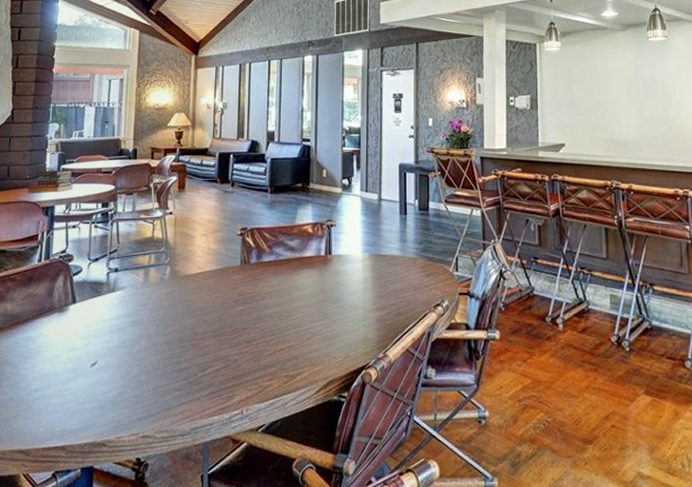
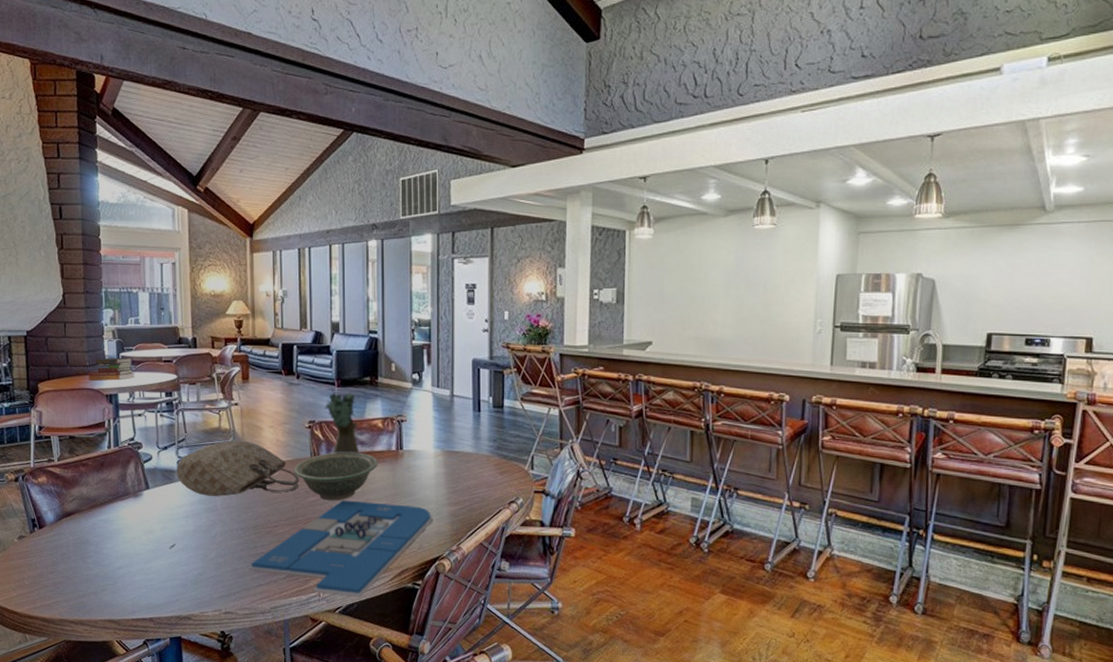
handbag: none [105,250,229,309] -> present [177,440,300,496]
board game: none [171,309,360,414] -> present [249,500,433,598]
bowl: none [223,258,307,310] -> present [294,451,378,501]
vase: none [257,195,290,260] -> present [325,388,360,454]

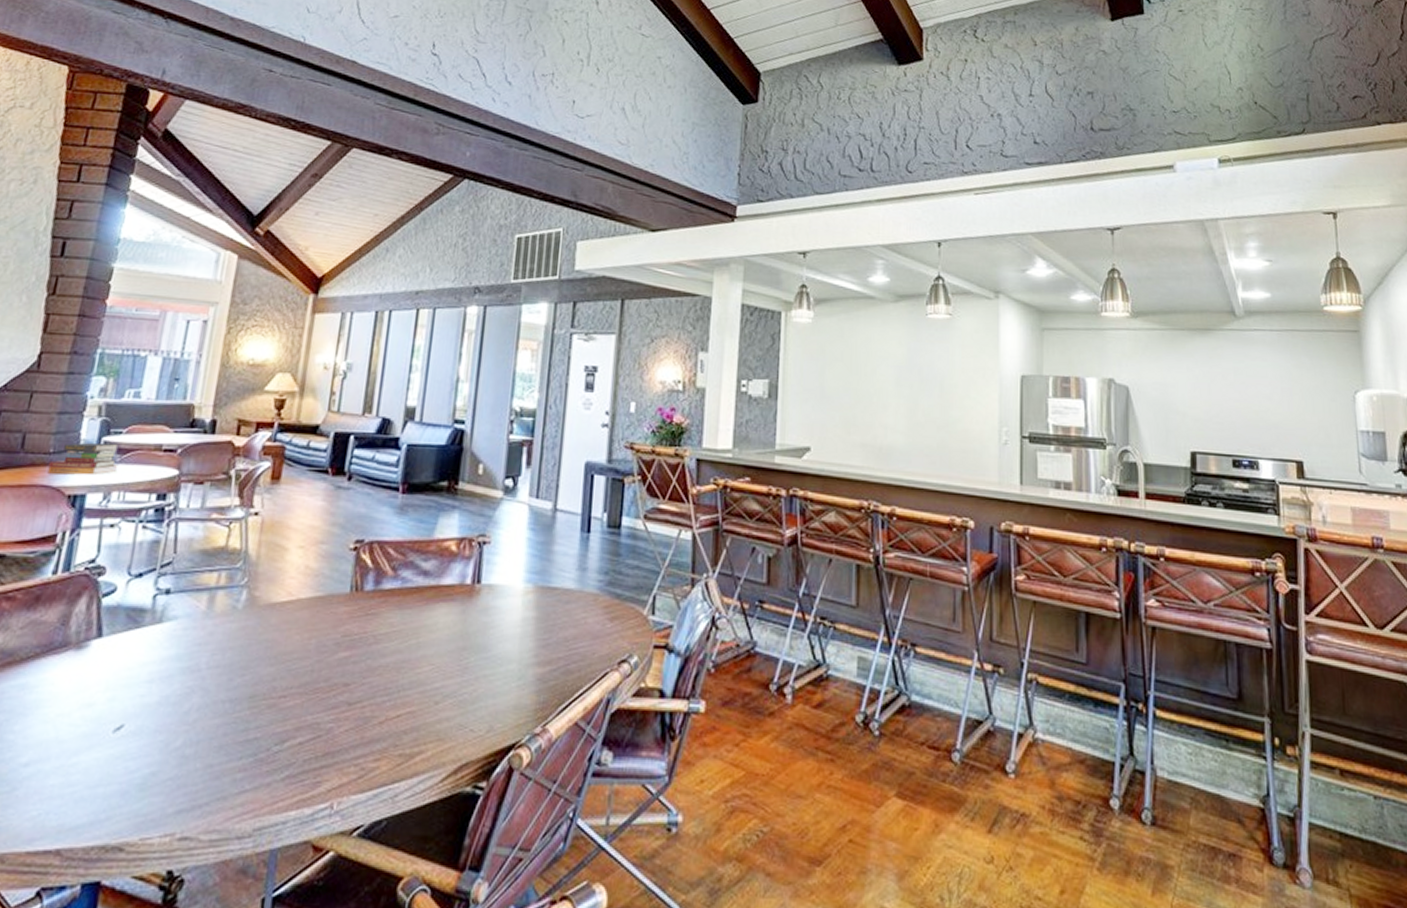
handbag: present [177,440,300,496] -> none [148,565,330,650]
board game: present [249,500,433,598] -> none [230,657,512,811]
bowl: present [294,451,378,501] -> none [323,585,445,658]
vase: present [325,388,360,454] -> none [380,495,424,589]

